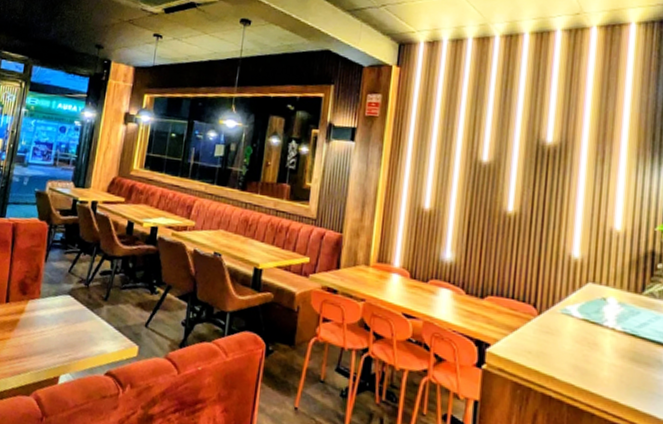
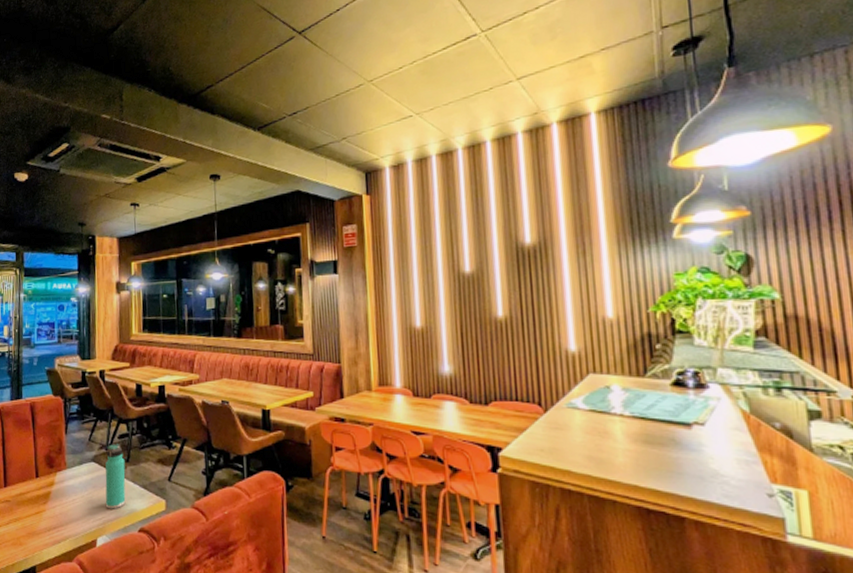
thermos bottle: none [74,279,103,348] -> present [105,444,126,509]

